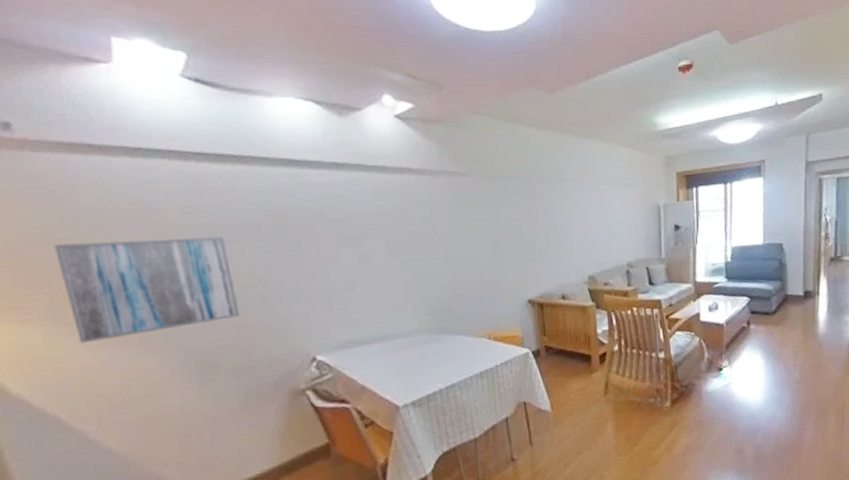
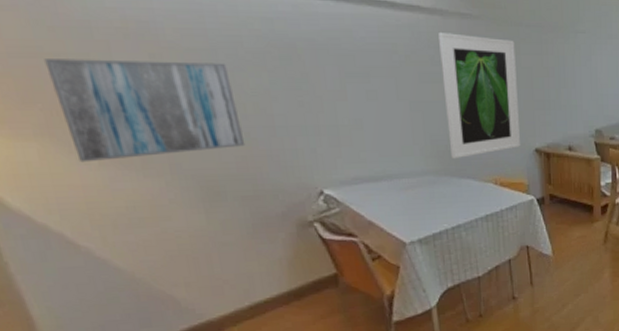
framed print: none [428,190,513,316] -> present [439,31,520,159]

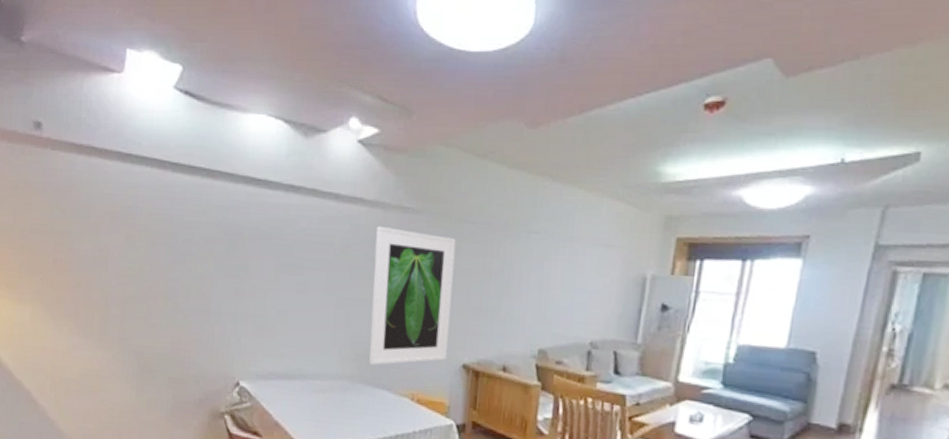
wall art: present [44,59,246,163] -> none [52,236,183,329]

